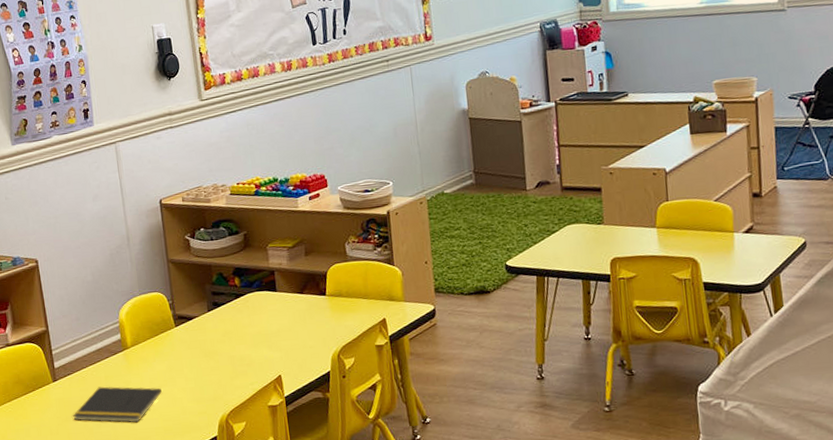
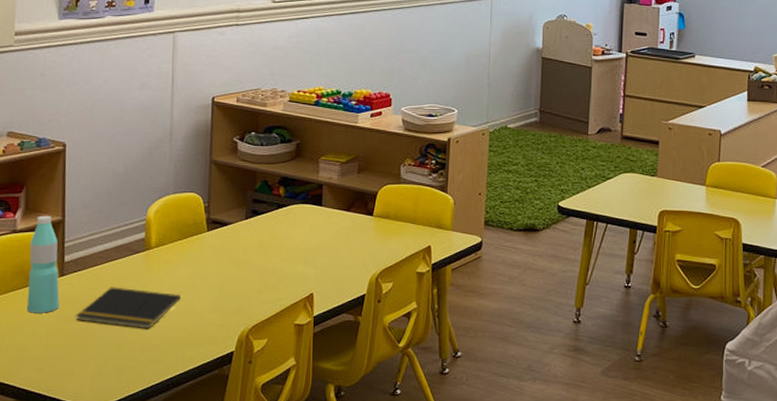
water bottle: none [22,327,57,417] -> present [26,215,60,313]

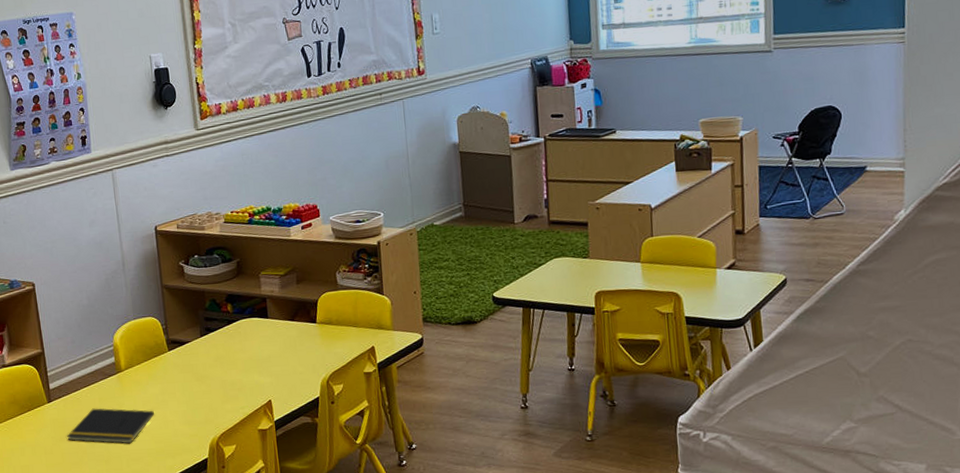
water bottle: present [26,215,60,313] -> none [18,349,52,437]

